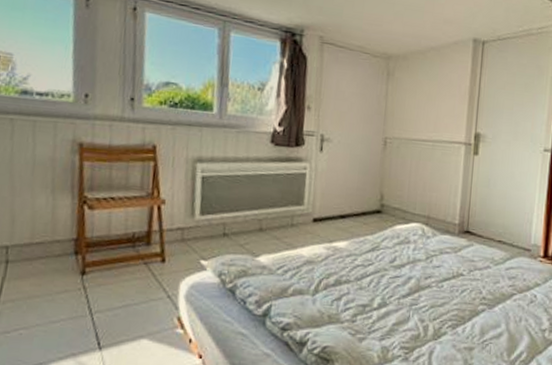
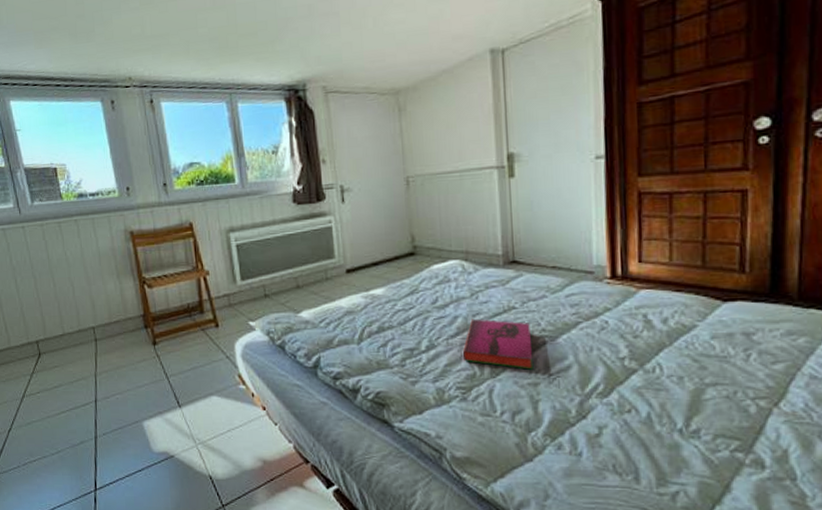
hardback book: none [410,281,473,335] -> present [462,319,534,370]

